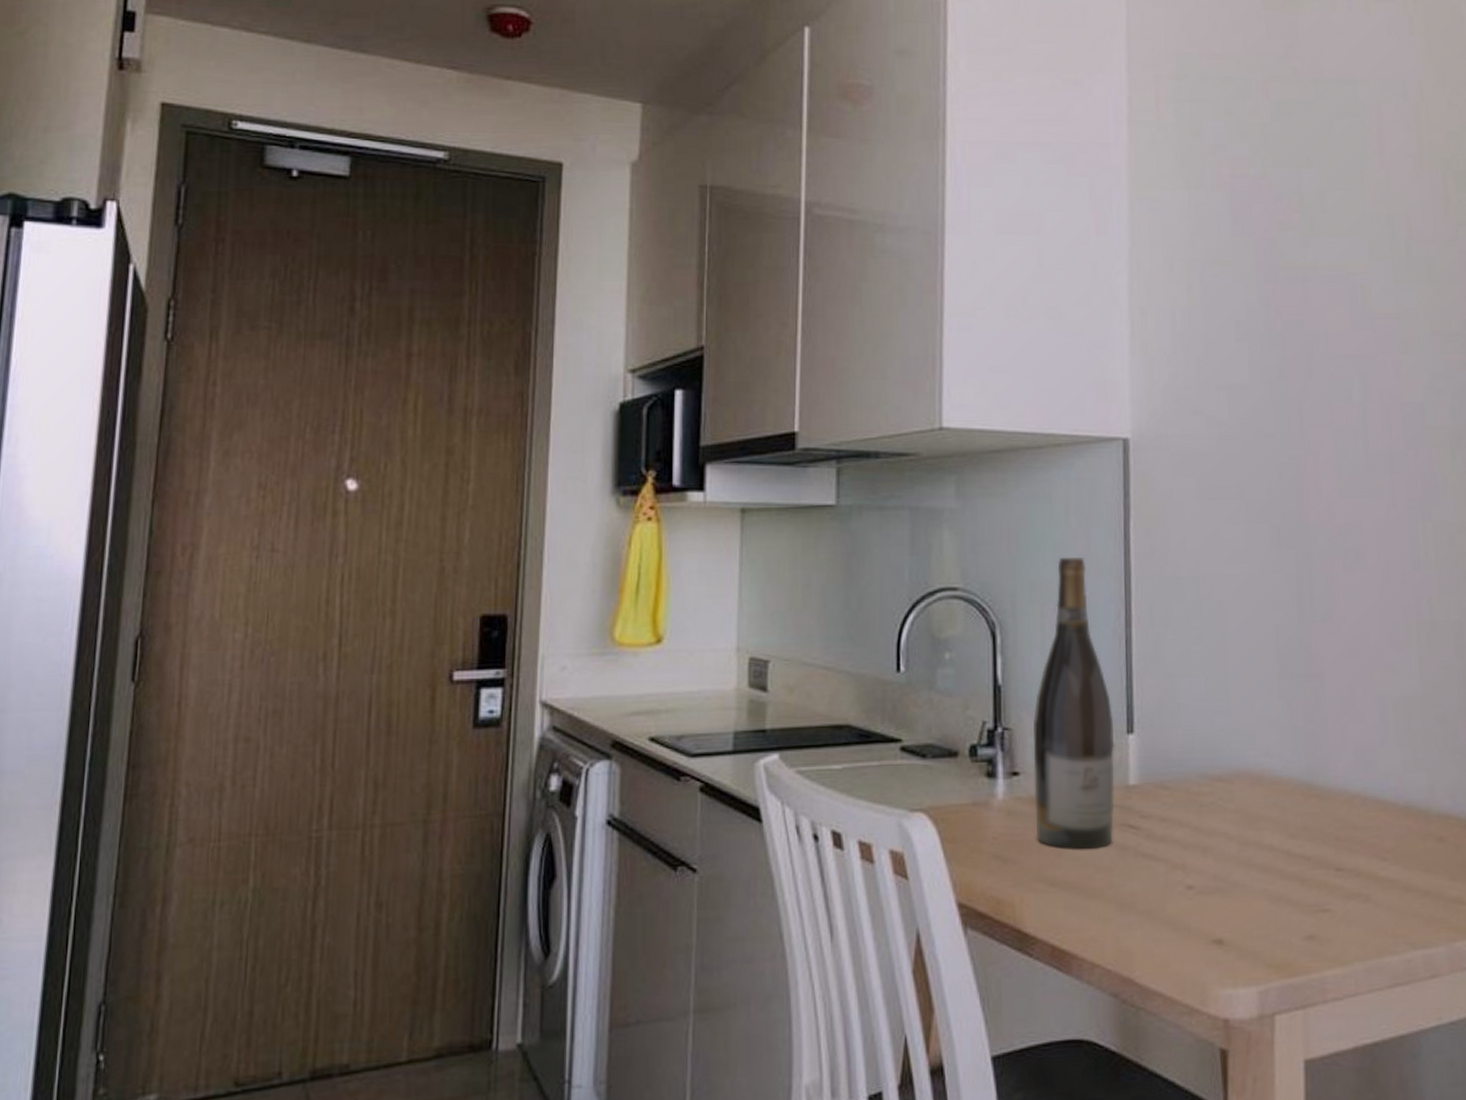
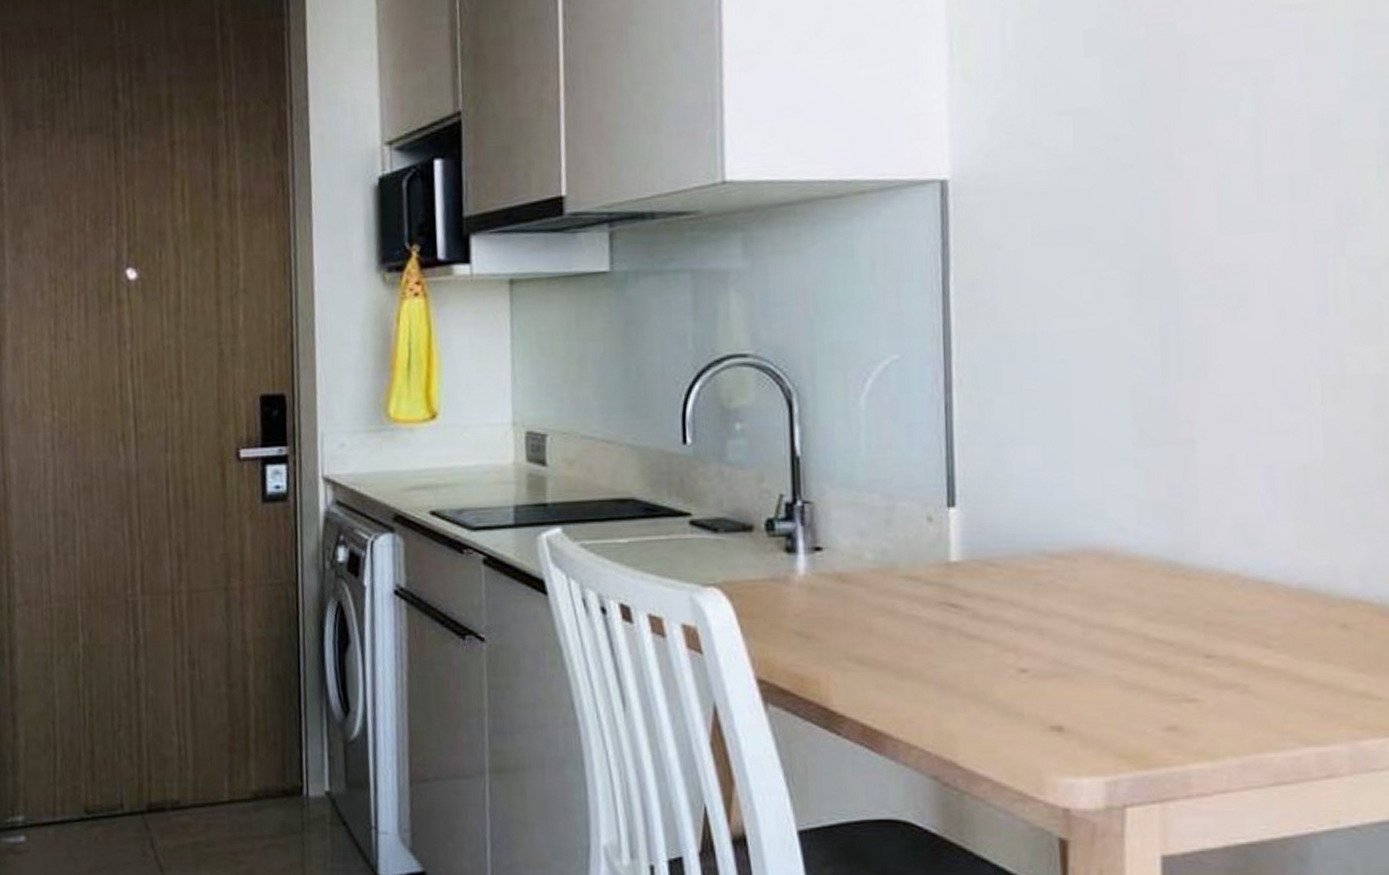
wine bottle: present [1032,557,1115,849] -> none [836,317,934,628]

